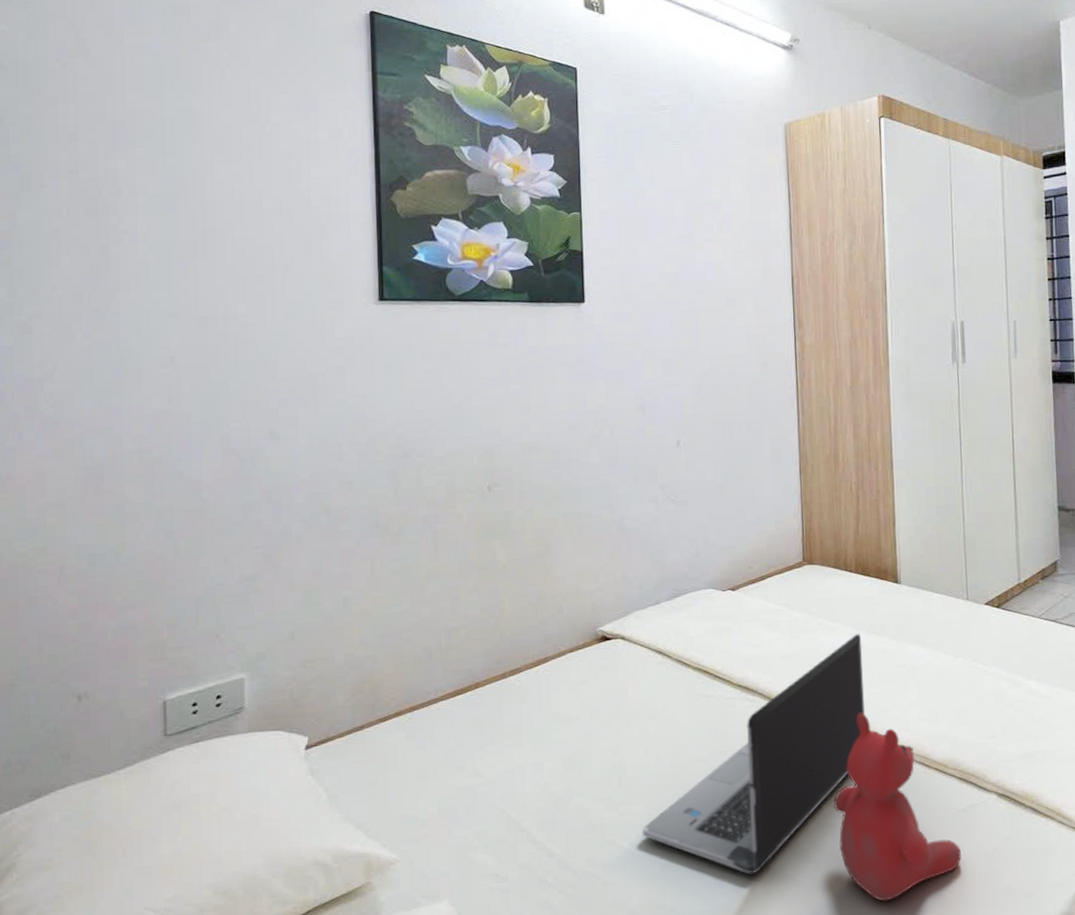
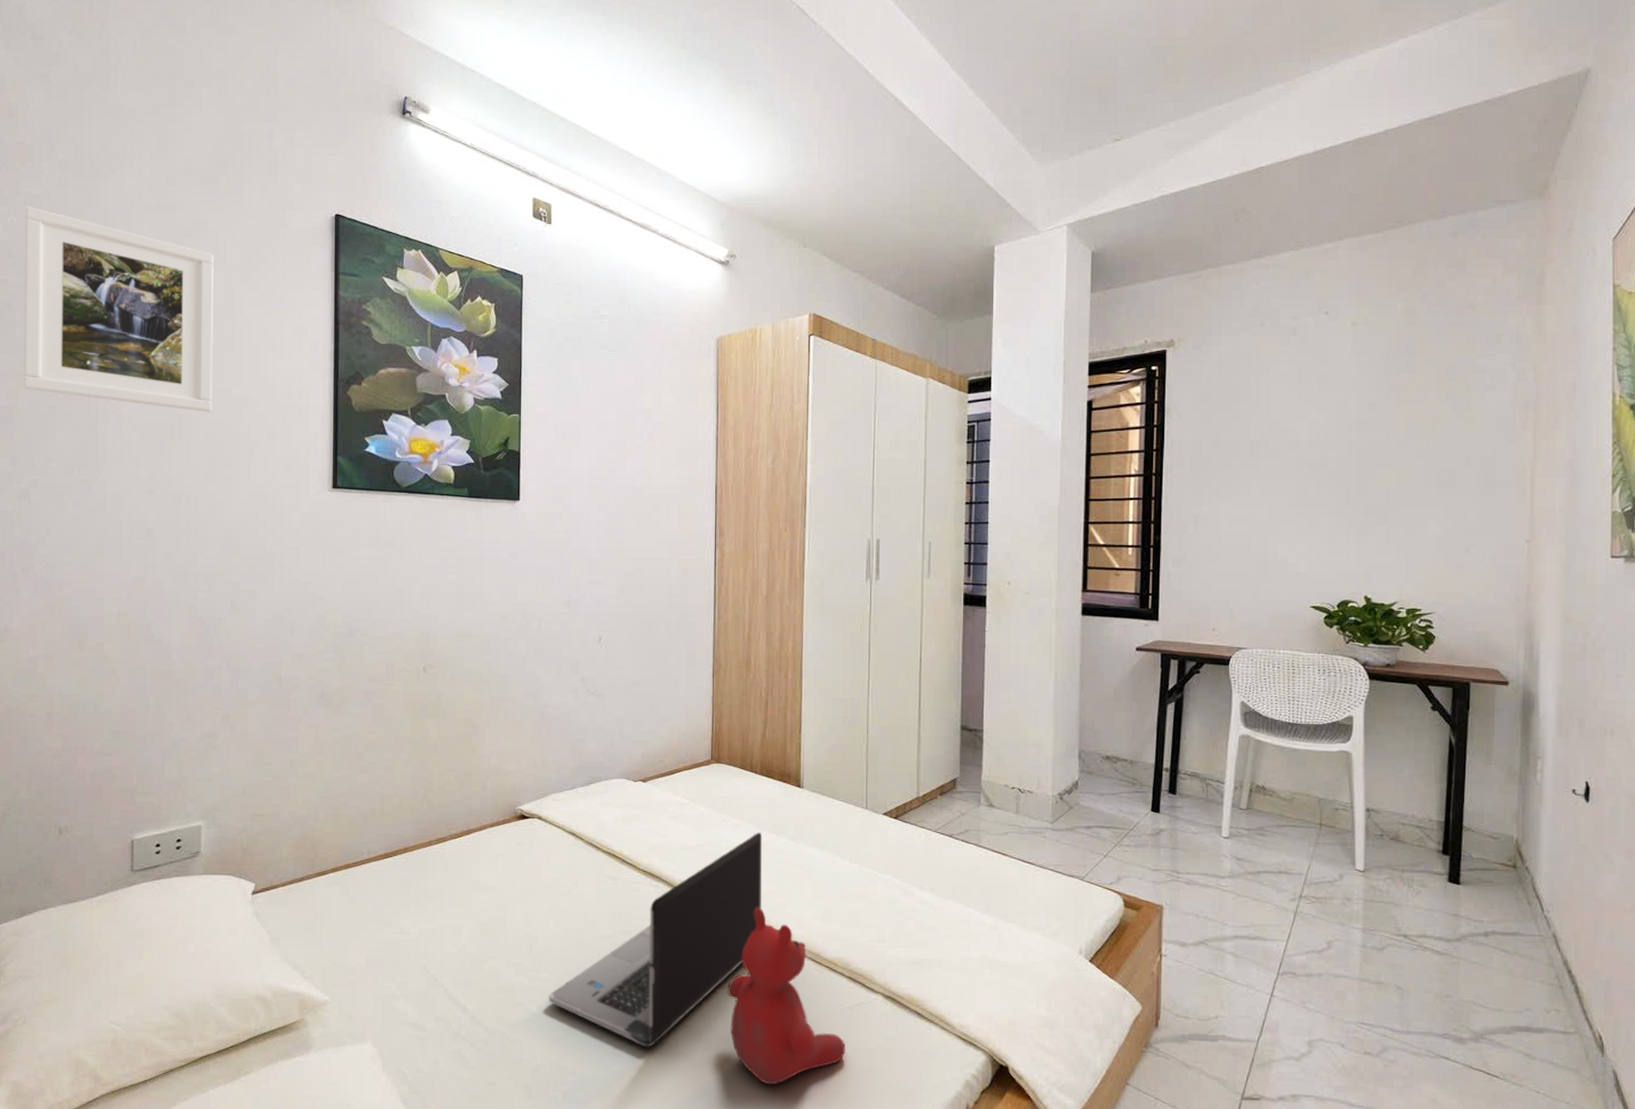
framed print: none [17,13,240,227] -> present [23,205,214,413]

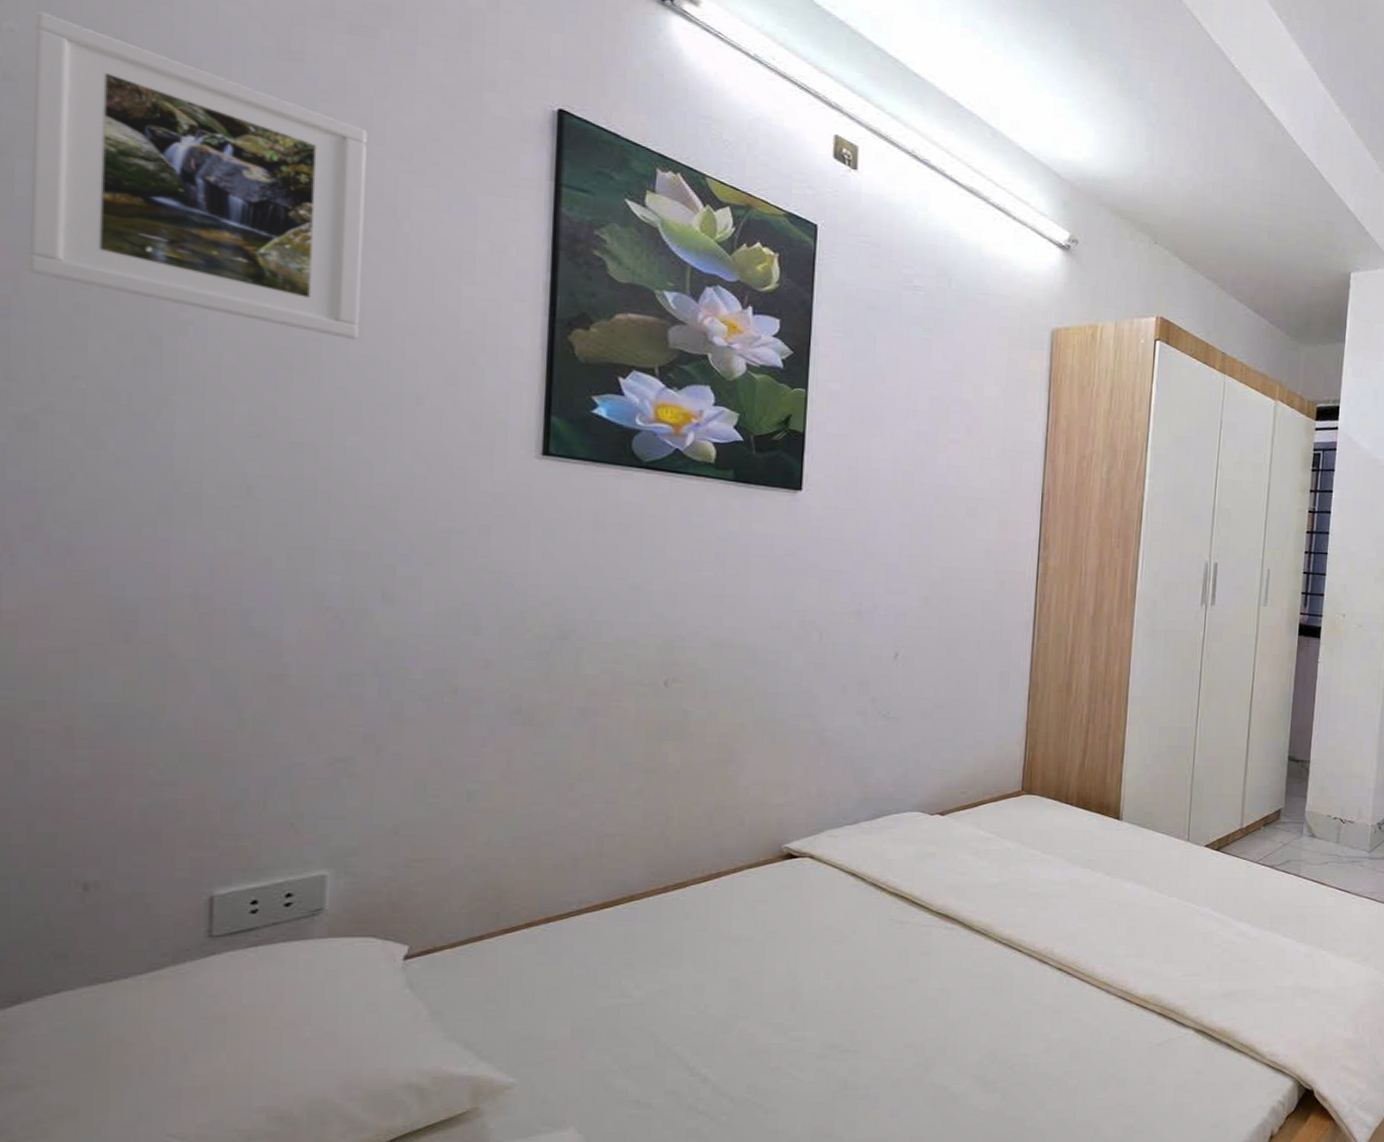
laptop computer: present [548,832,762,1047] -> none [813,868,1074,1104]
stuffed bear: present [727,907,845,1085] -> none [1027,946,1152,1131]

